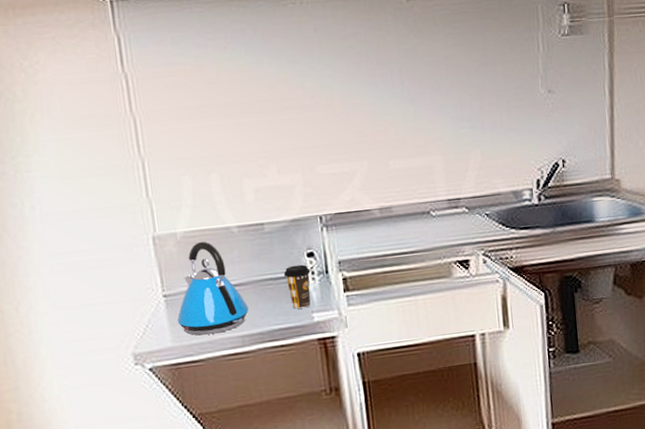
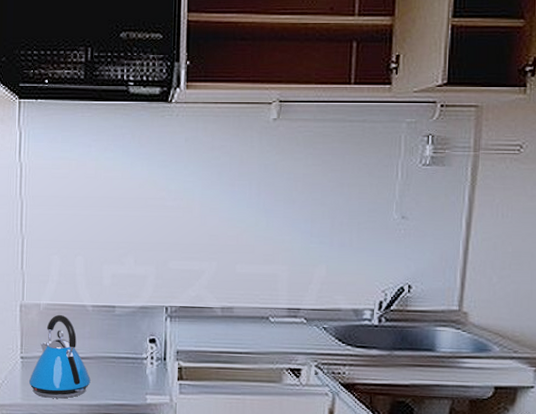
coffee cup: present [283,264,311,309] -> none [126,348,150,389]

